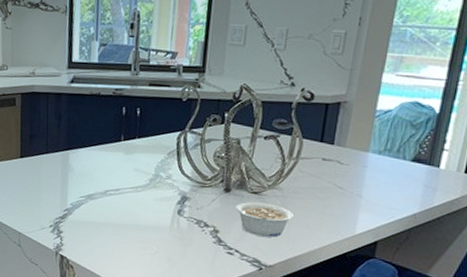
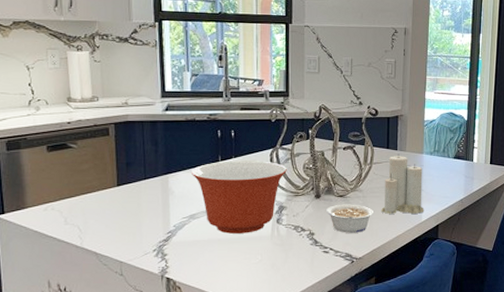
mixing bowl: none [92,141,195,221] -> present [192,161,287,234]
candle: none [303,149,365,225] -> present [381,153,425,214]

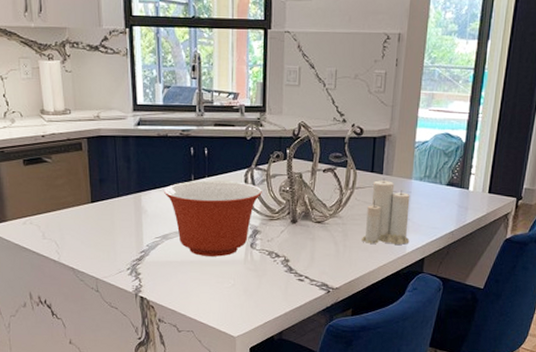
legume: present [326,204,373,233] -> none [302,230,353,262]

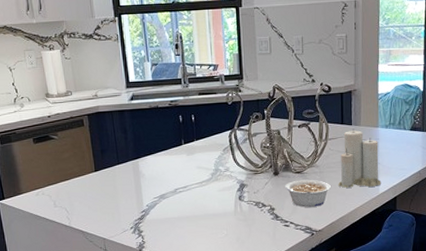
mixing bowl: present [164,180,262,257] -> none [158,142,246,211]
legume: none [302,230,353,262] -> present [285,179,331,207]

